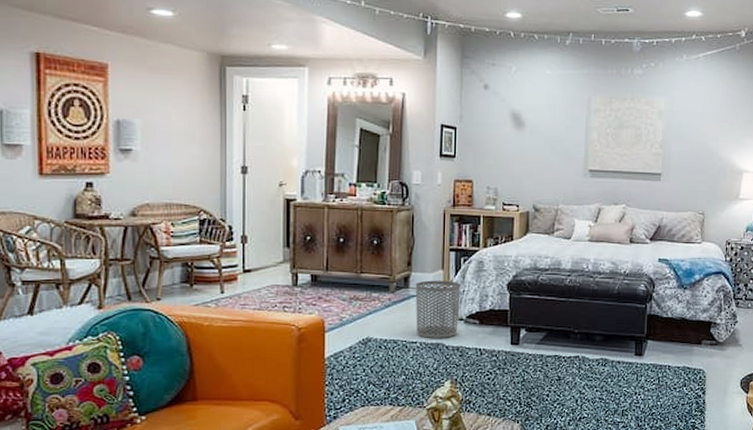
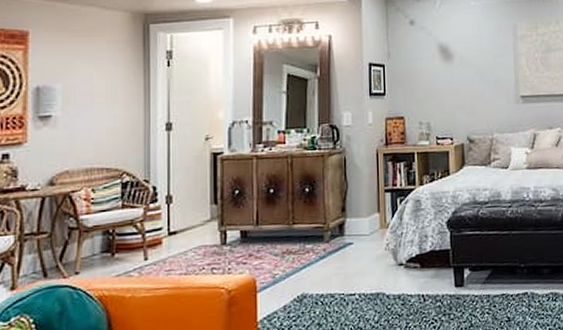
waste bin: present [415,280,461,339] -> none [350,223,399,289]

